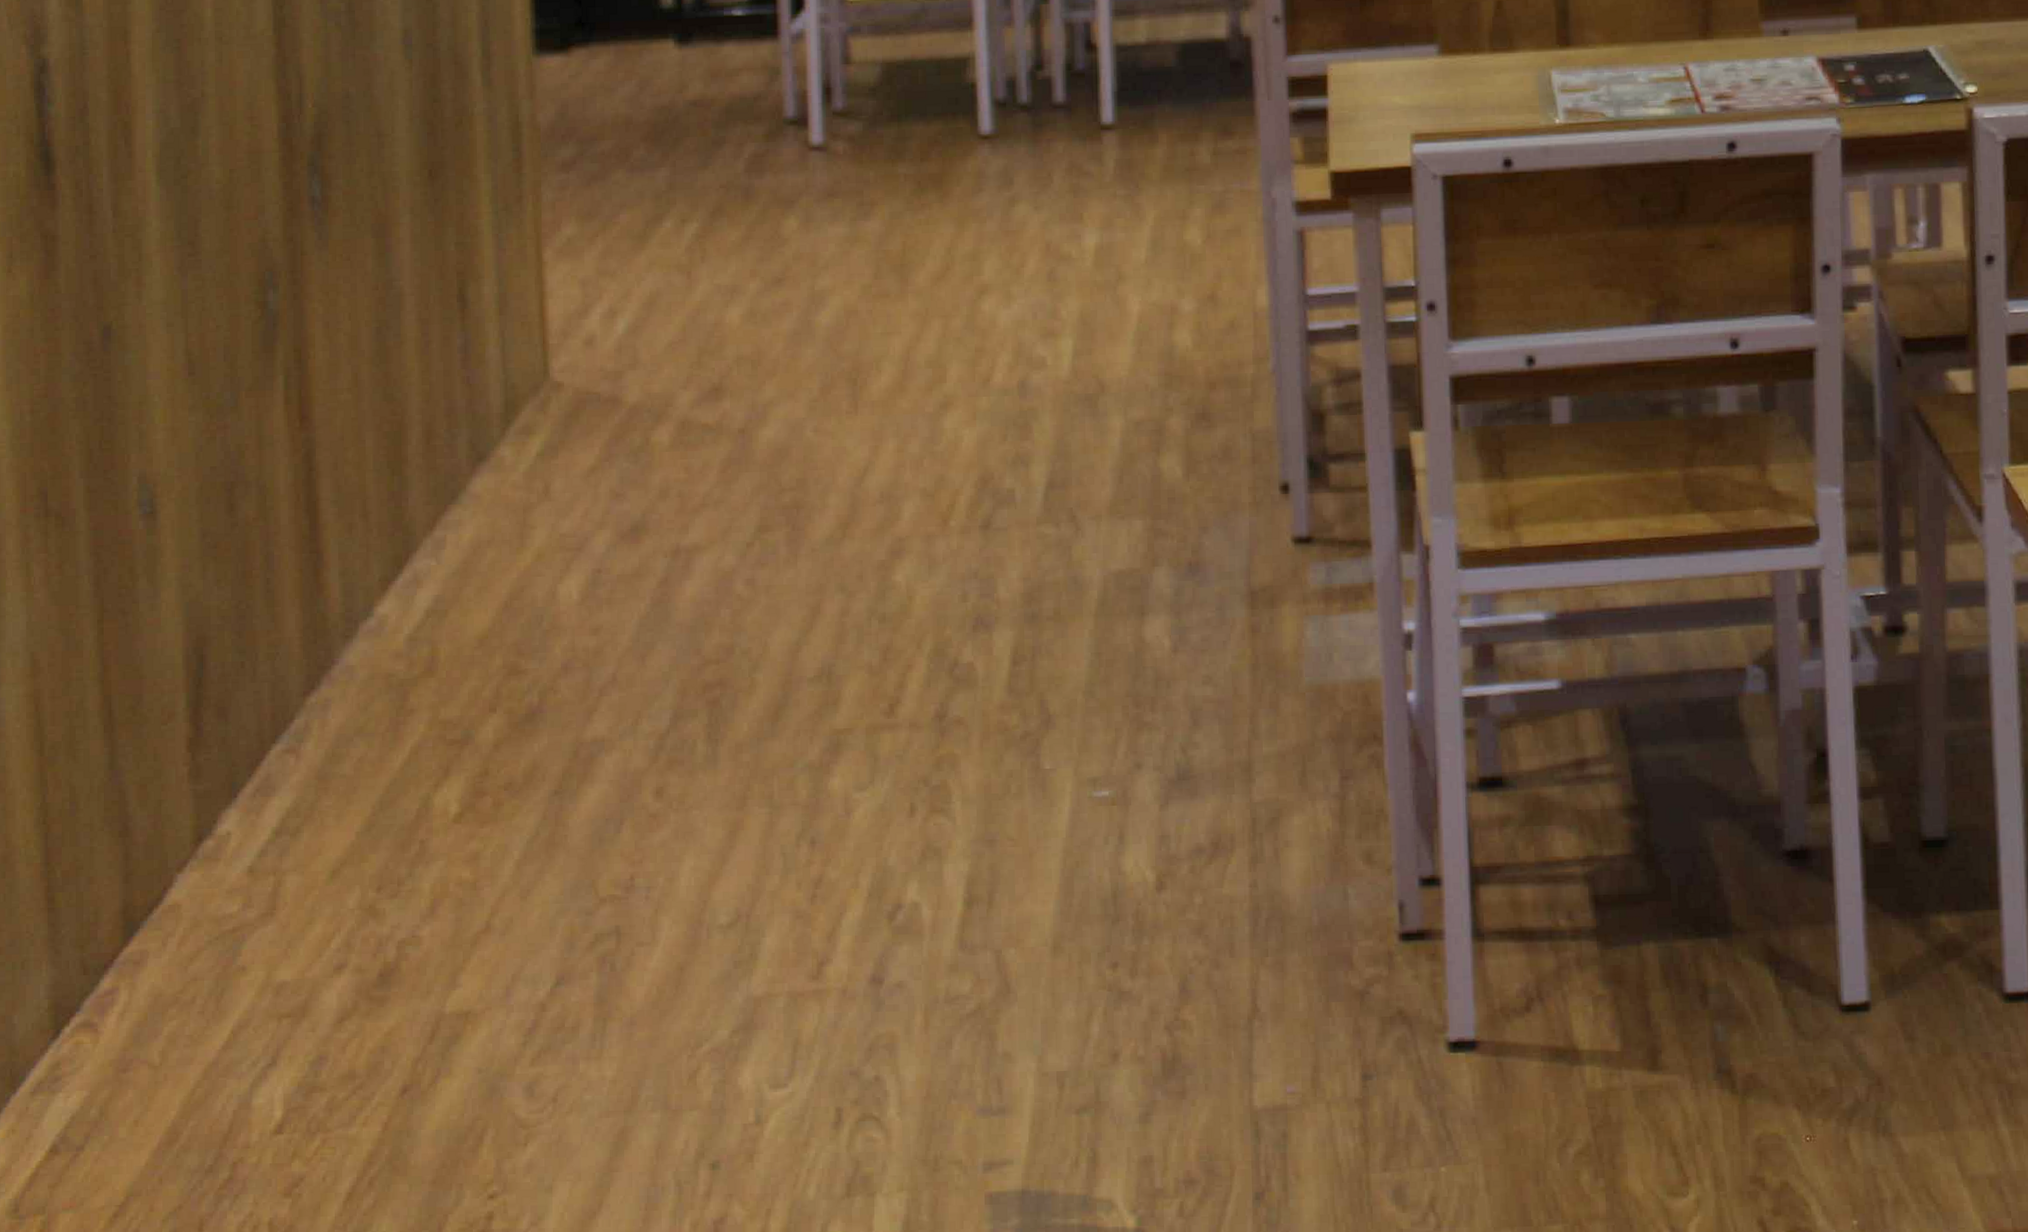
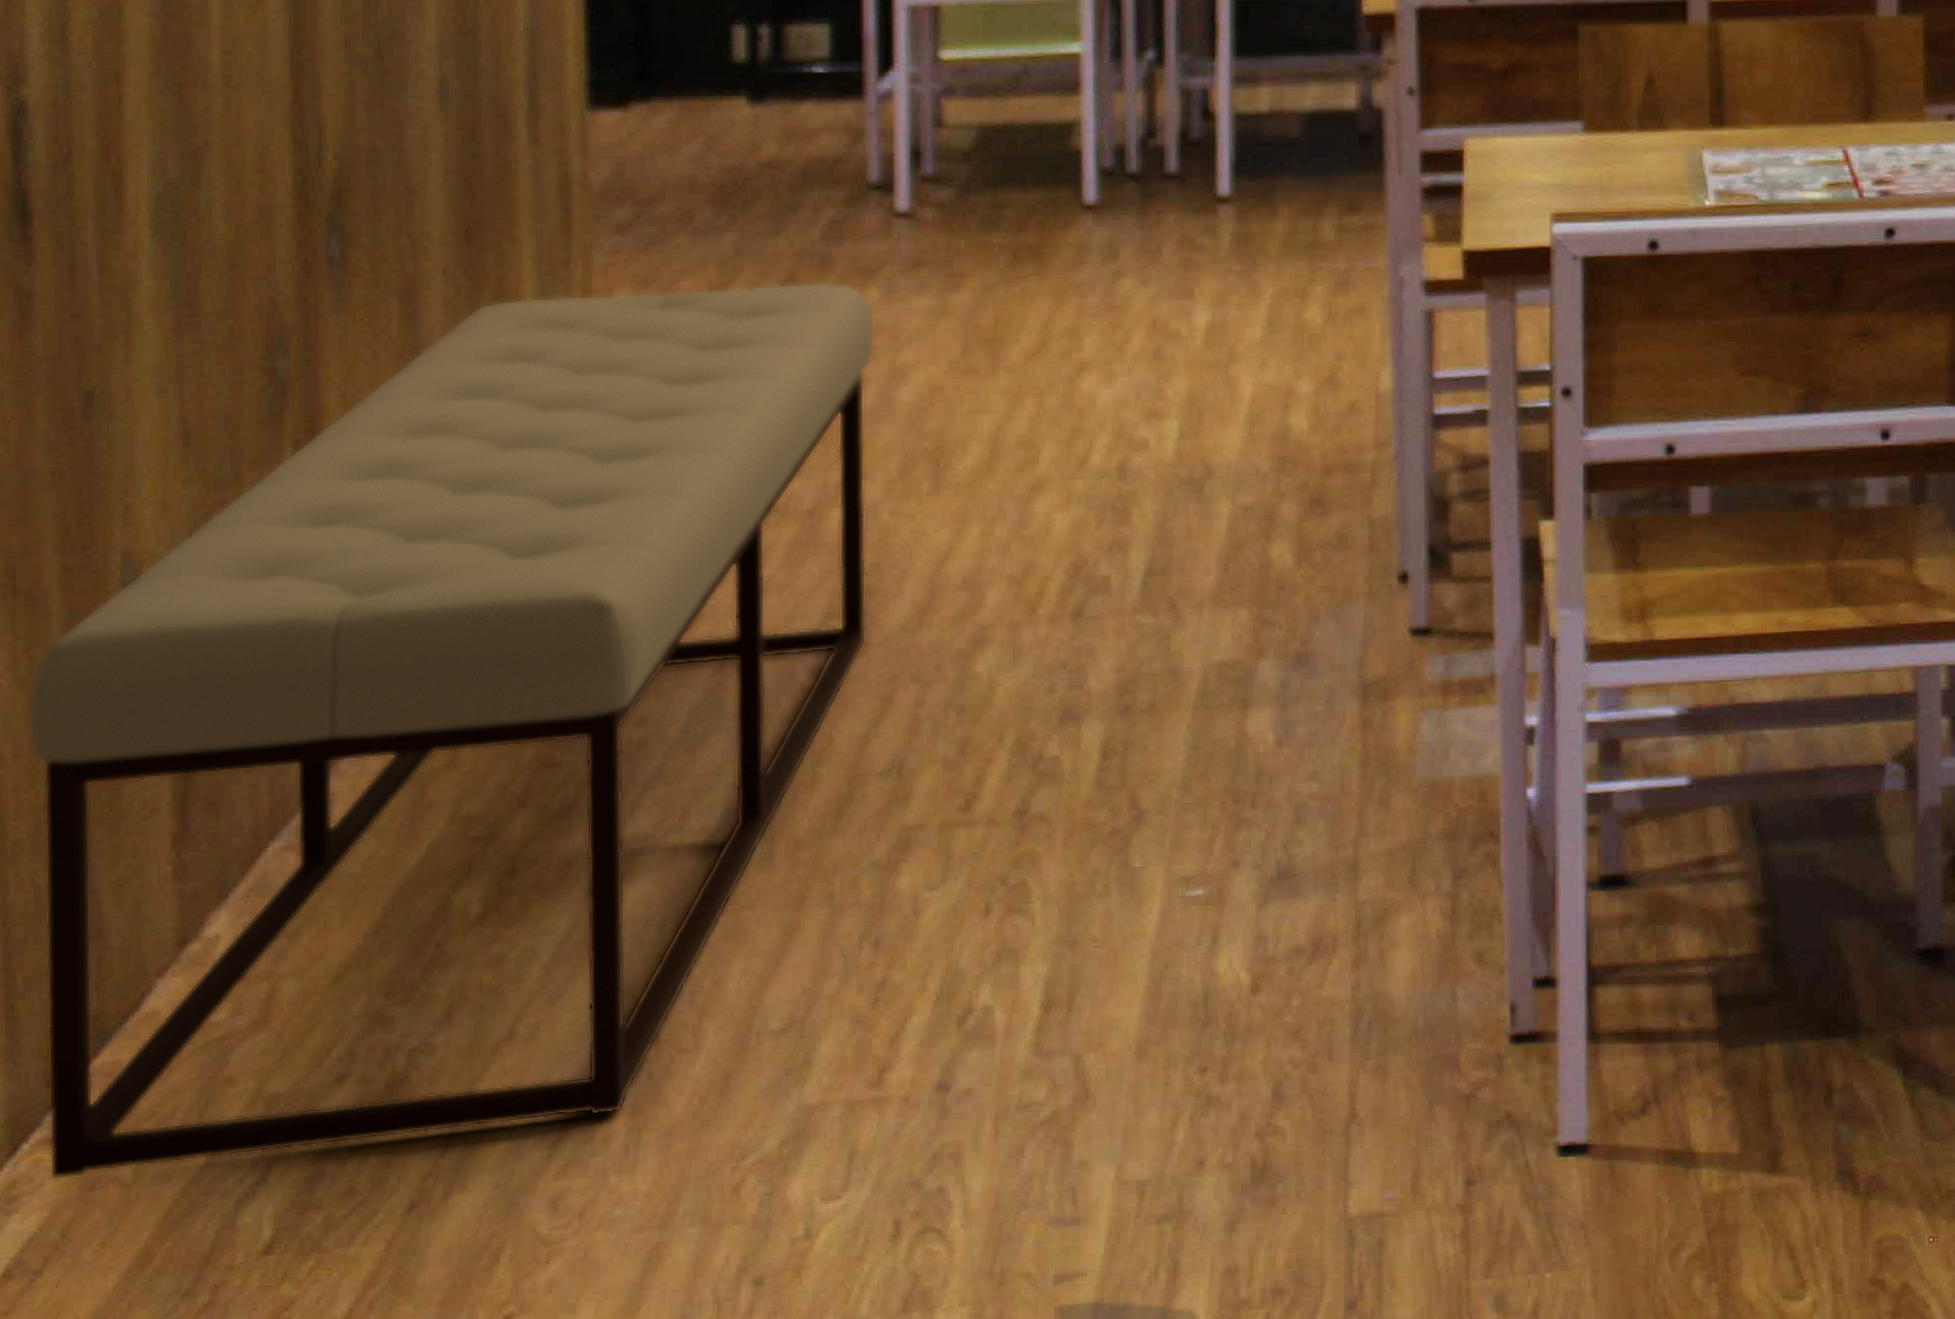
bench: none [62,212,796,1061] -> present [28,281,876,1180]

